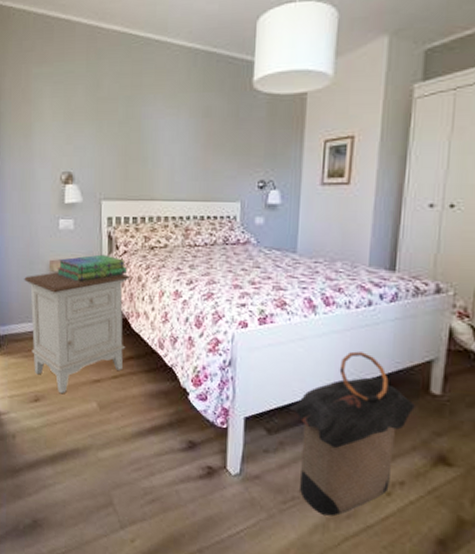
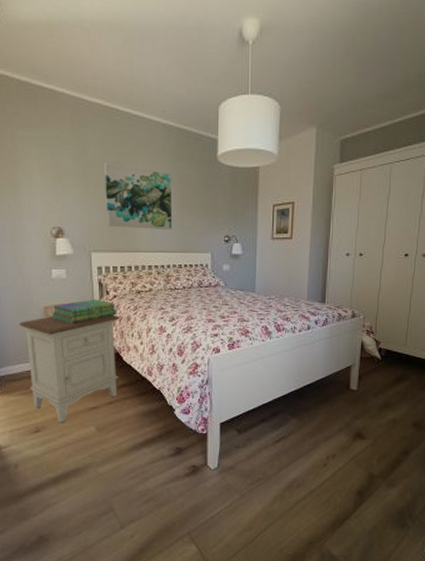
wall art: none [119,97,196,174] -> present [105,162,173,230]
laundry hamper: present [288,351,415,516] -> none [253,364,341,488]

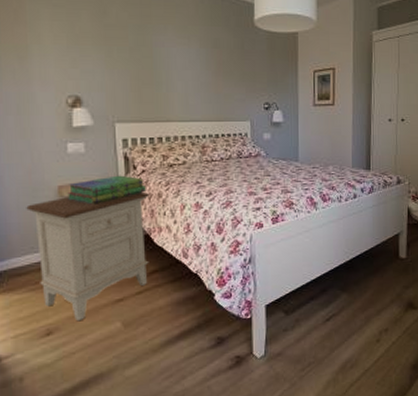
wall art: present [105,162,173,230] -> none [130,25,208,97]

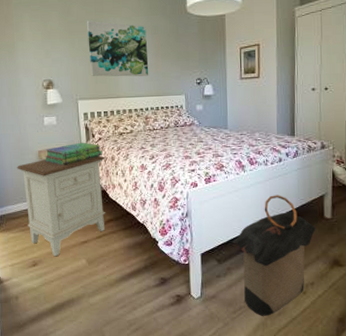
wall art: none [130,25,208,97] -> present [87,20,149,77]
laundry hamper: none [300,234,390,371] -> present [231,195,316,316]

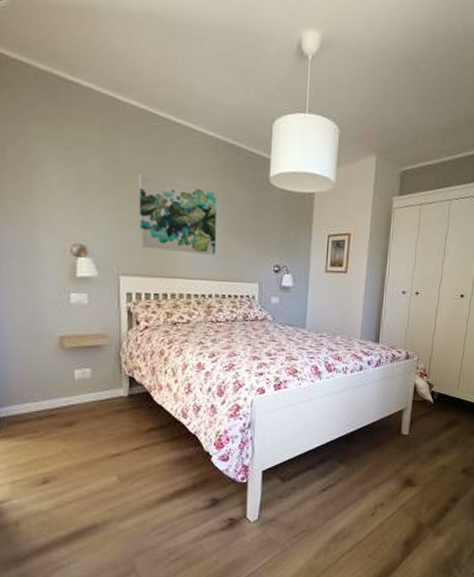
nightstand: present [17,155,106,257] -> none [27,348,153,473]
stack of books: present [44,142,102,166] -> none [67,329,148,358]
laundry hamper: present [231,195,316,316] -> none [298,407,391,540]

